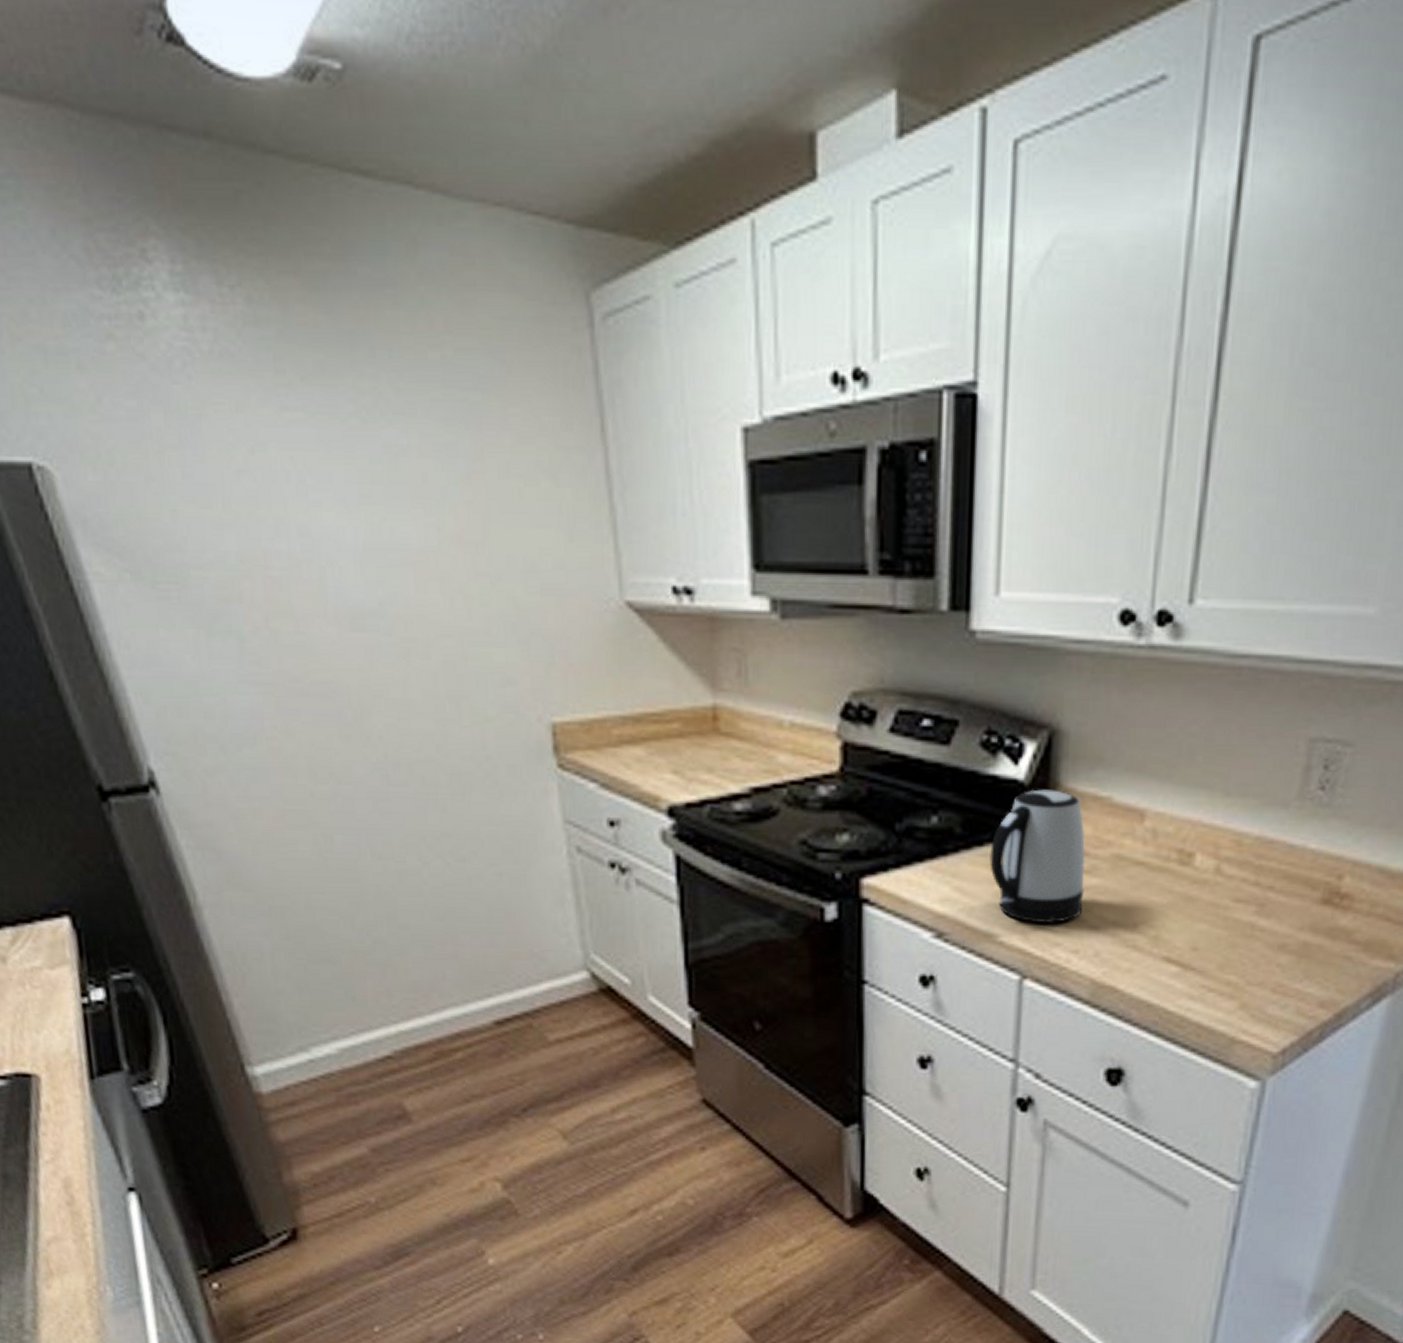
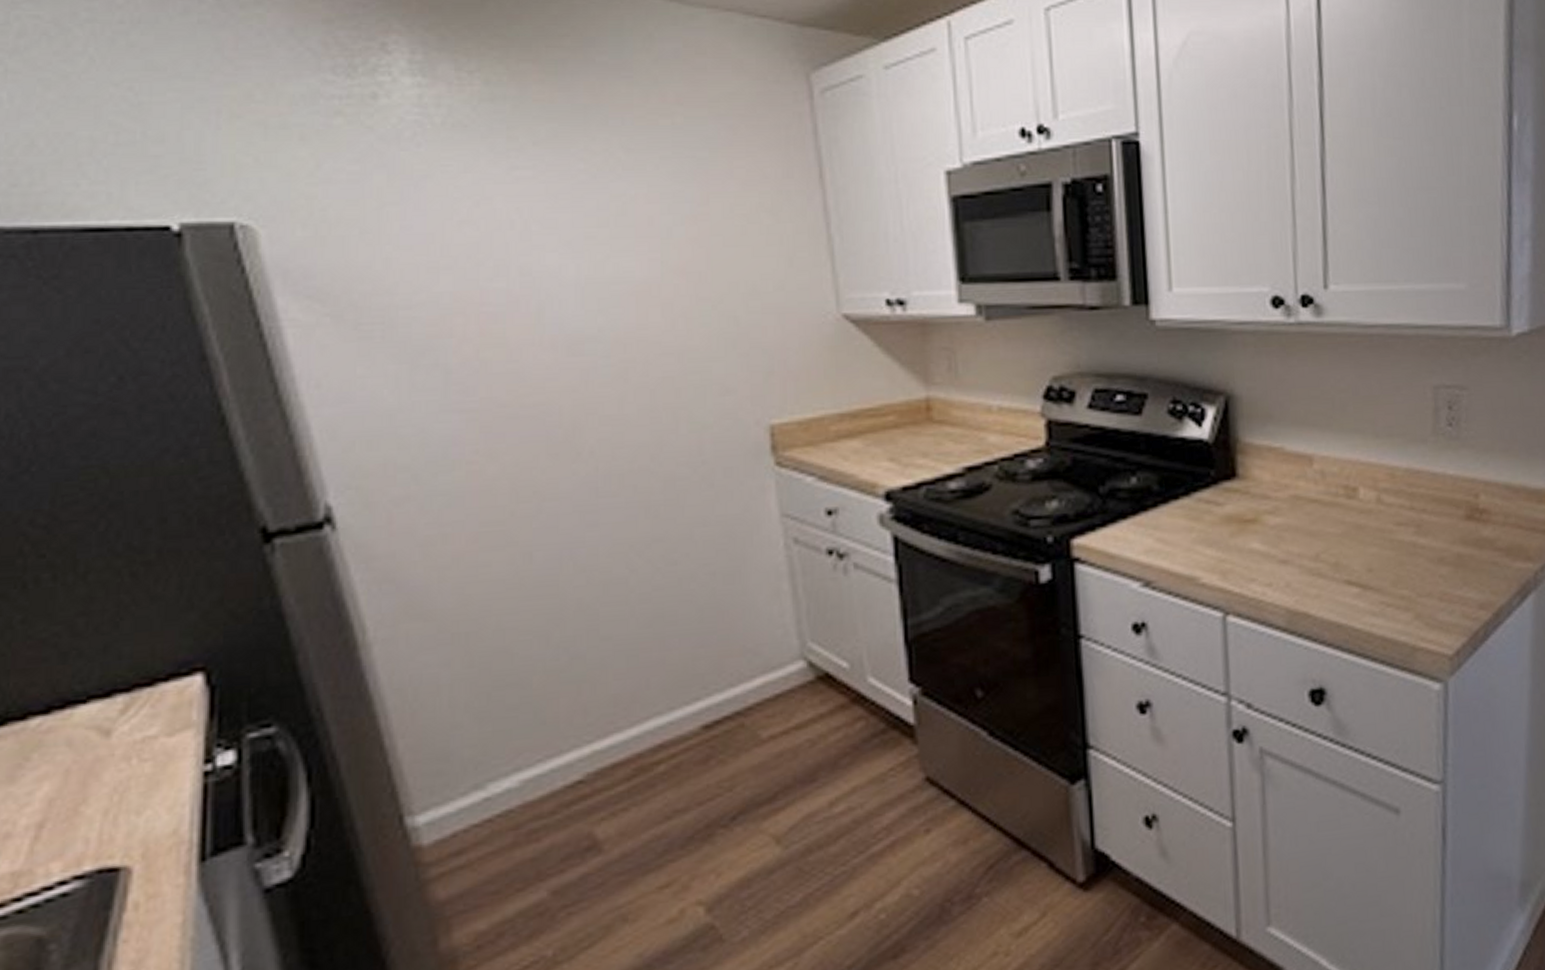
kettle: present [990,789,1086,924] -> none [1185,445,1271,563]

